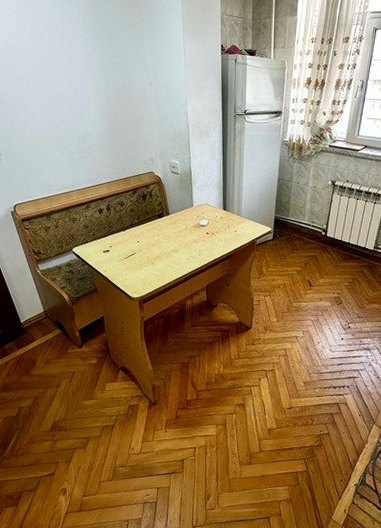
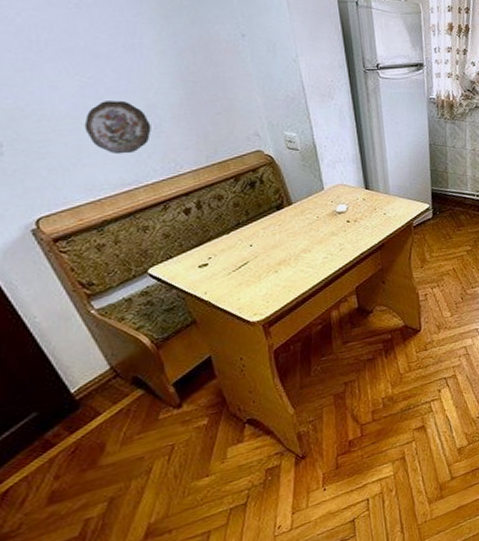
decorative plate: none [47,128,85,166] -> present [84,100,151,155]

